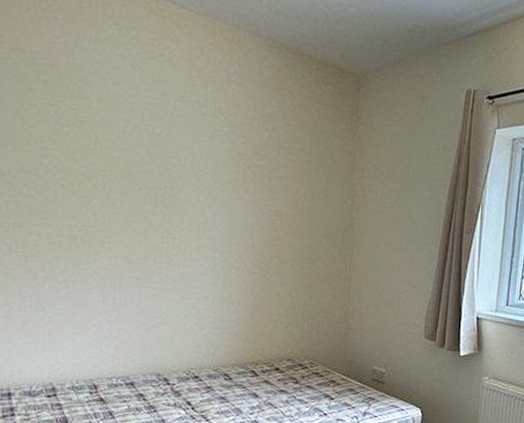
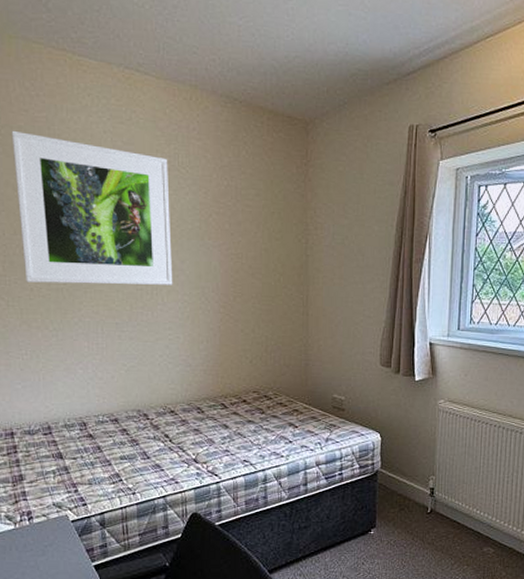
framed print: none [23,55,204,240] -> present [11,130,173,285]

